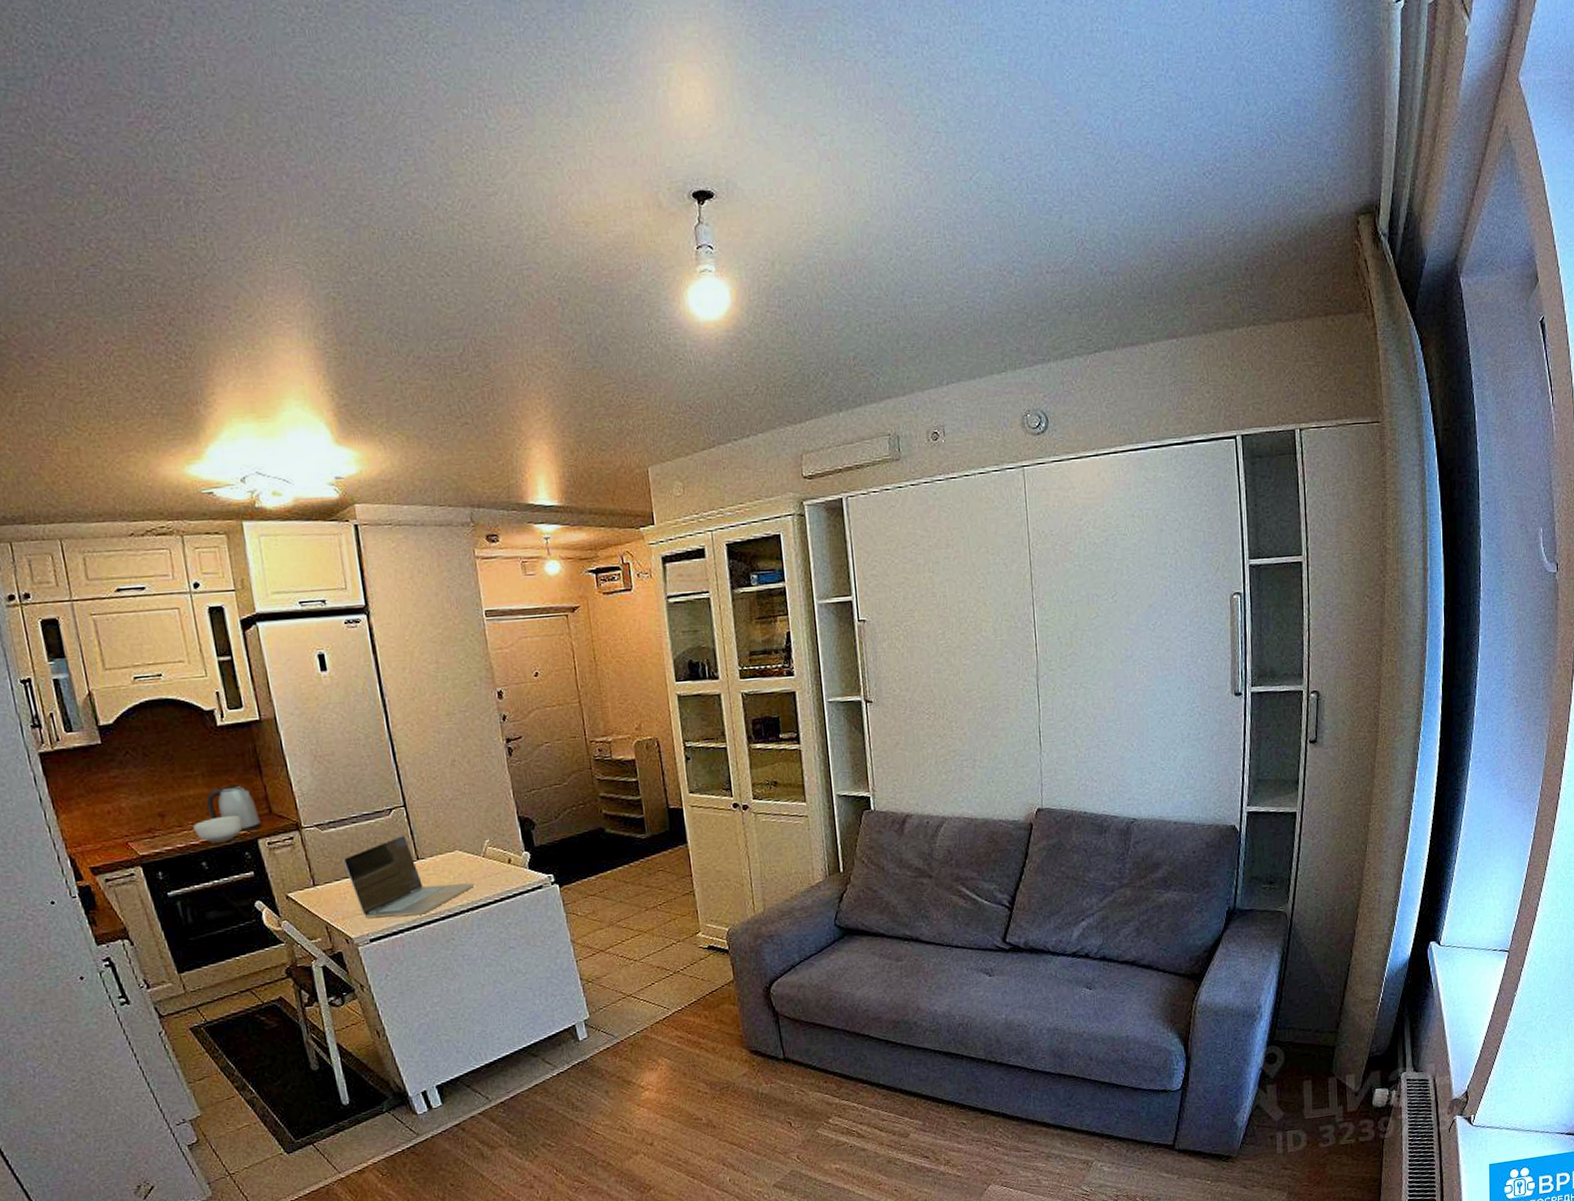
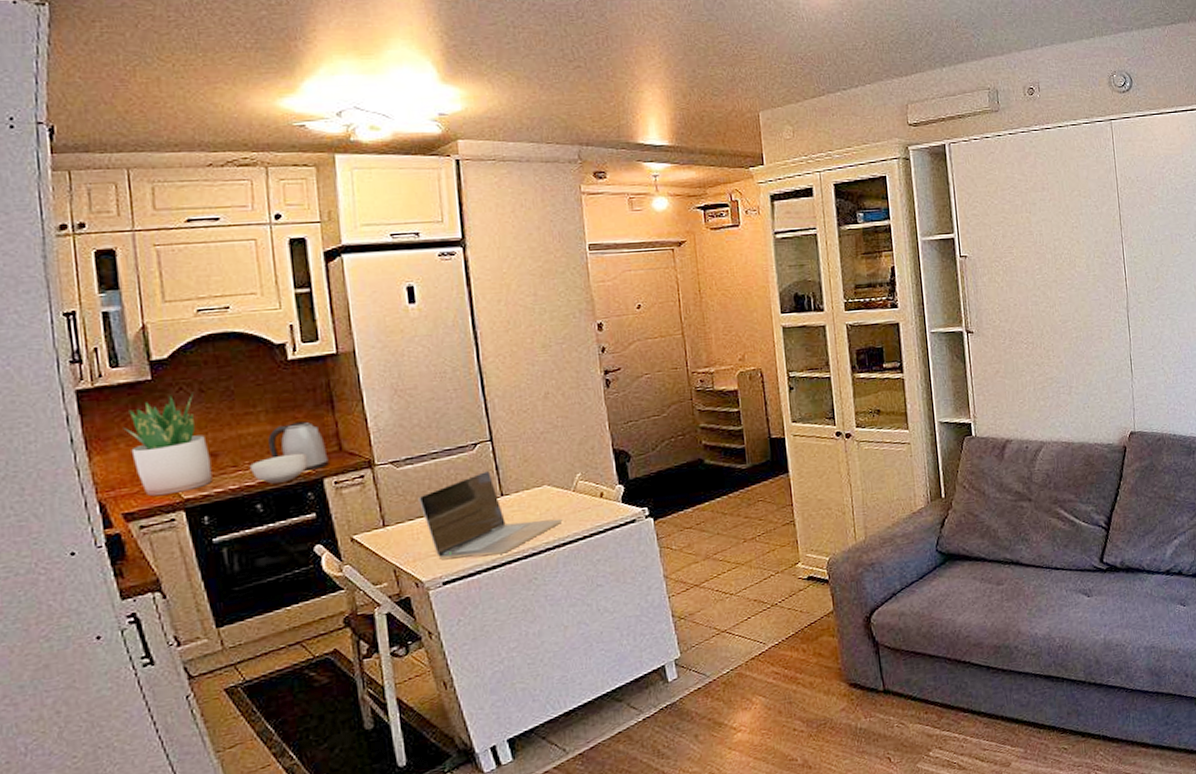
planter: none [82,757,162,853] -> present [123,393,213,497]

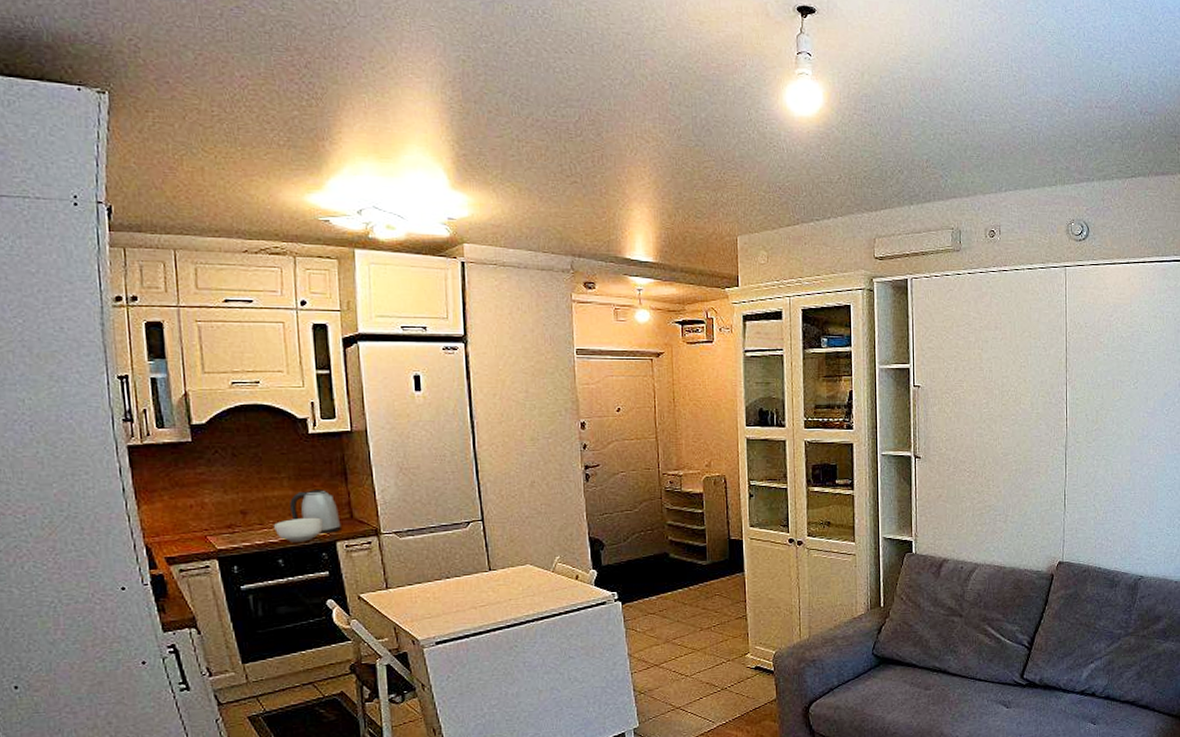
planter: present [123,393,213,497] -> none [167,456,242,545]
laptop: present [418,471,563,560] -> none [417,548,542,623]

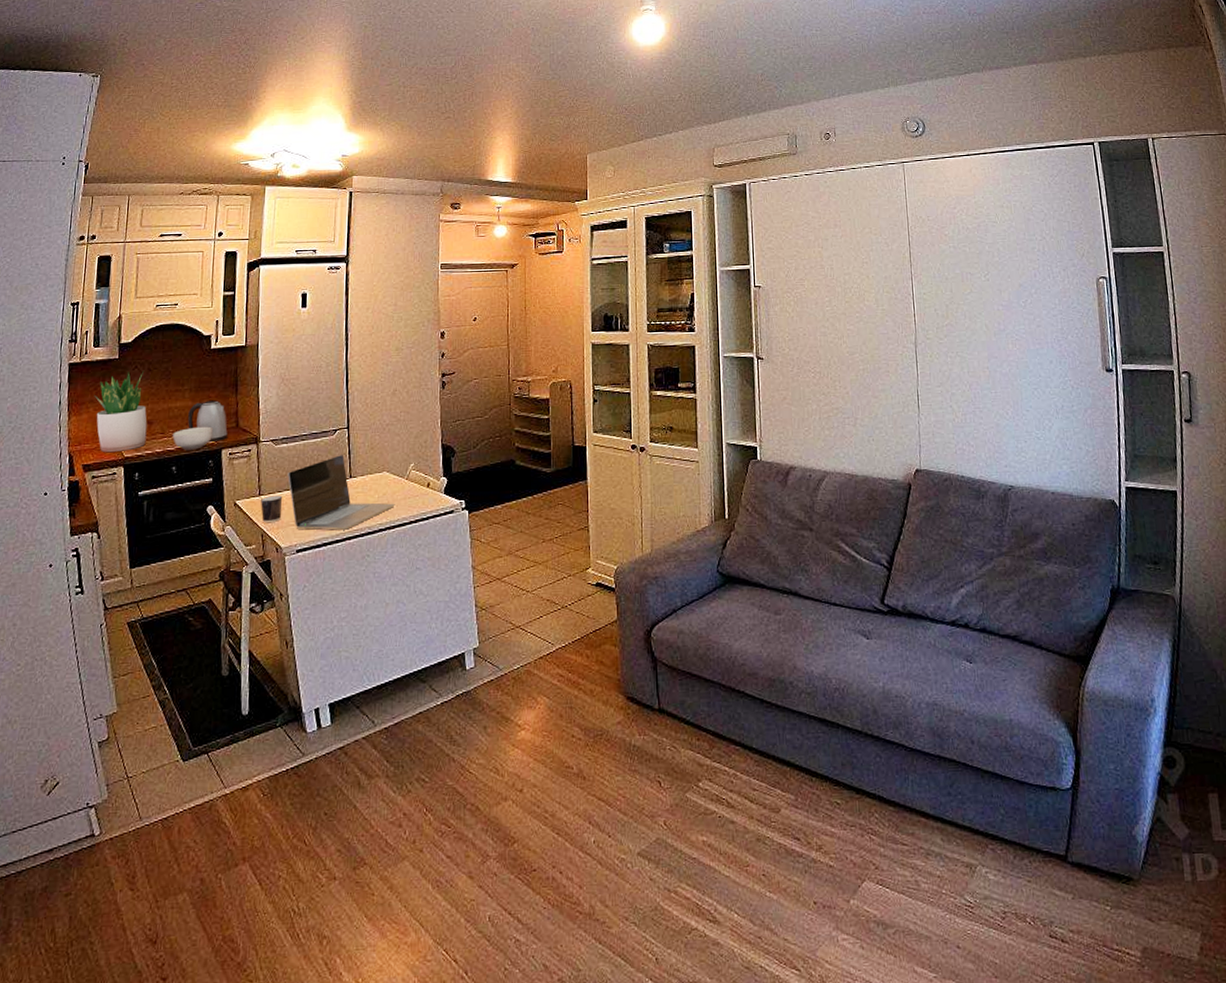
planter: none [167,456,242,545] -> present [94,371,147,453]
mug: none [389,588,415,617] -> present [261,495,283,523]
laptop: none [417,548,542,623] -> present [288,455,395,531]

